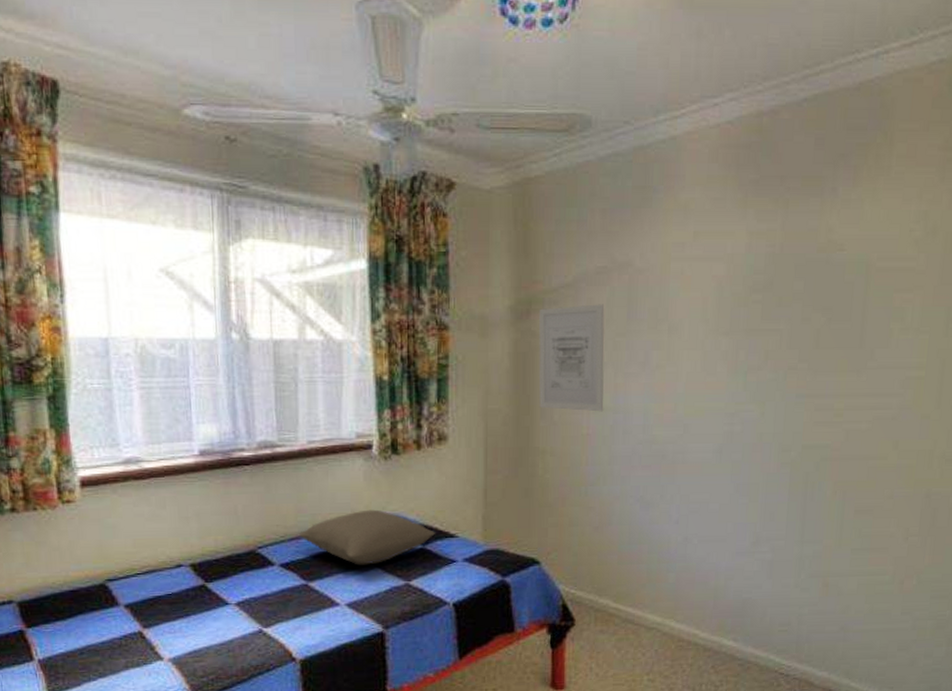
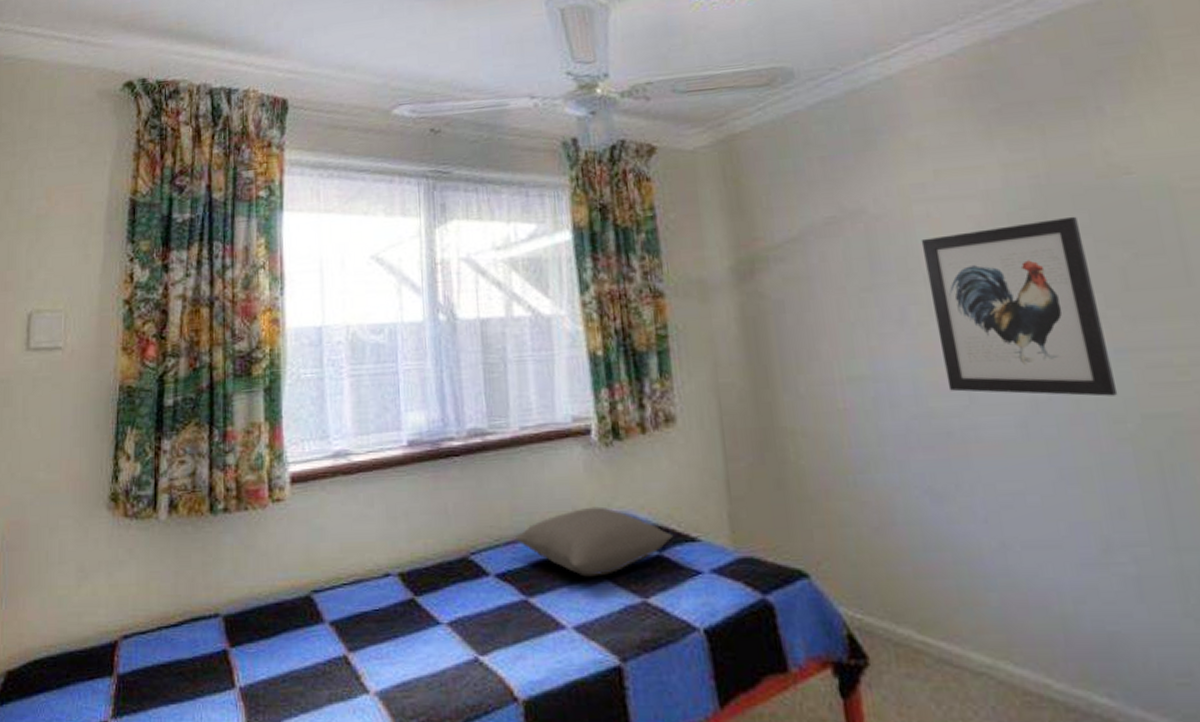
wall art: present [538,304,605,412] -> none [763,257,861,382]
wall art: none [670,283,795,431] -> present [921,216,1118,397]

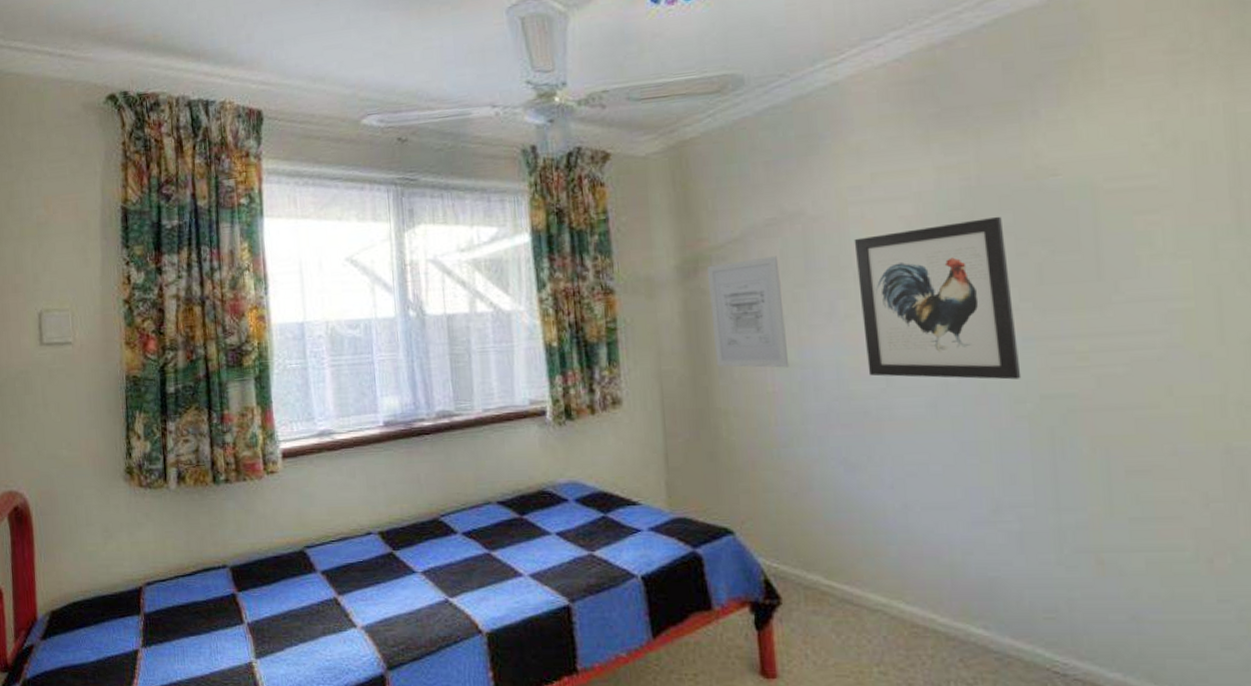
pillow: present [514,506,674,577] -> none [478,476,618,534]
wall art: none [763,257,861,382] -> present [706,256,789,368]

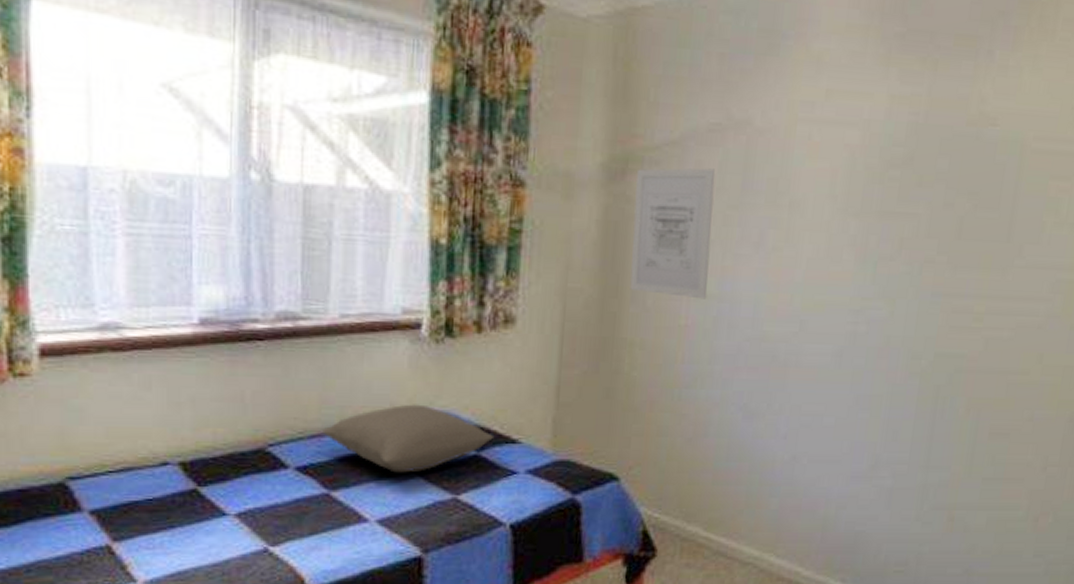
pillow: none [478,476,618,534] -> present [321,404,495,473]
wall art: present [854,216,1022,380] -> none [784,160,939,335]

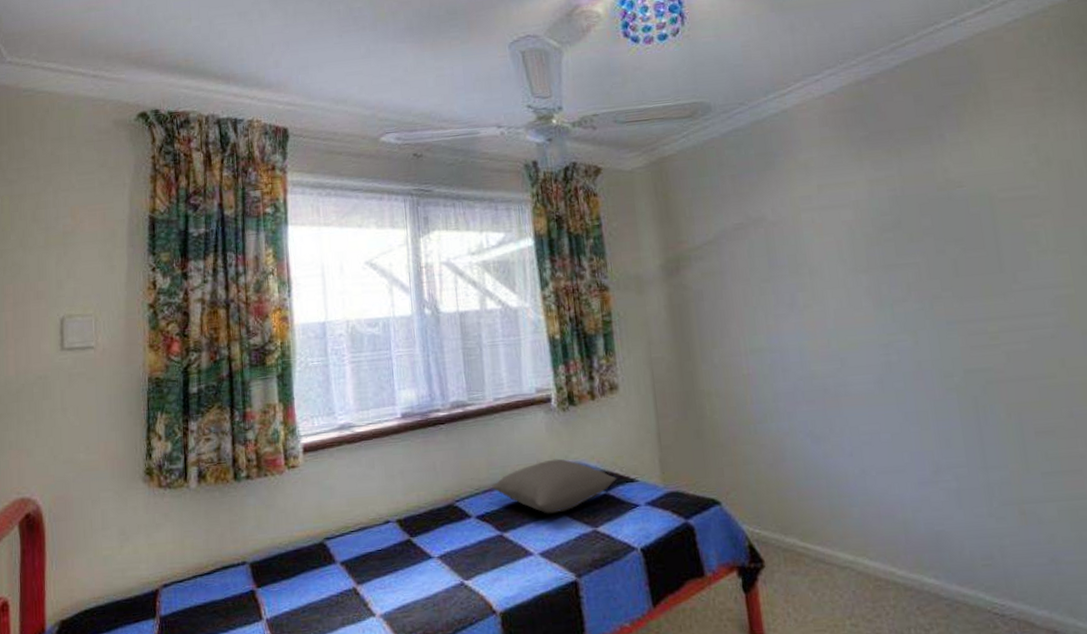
wall art: present [630,168,716,300] -> none [686,255,760,353]

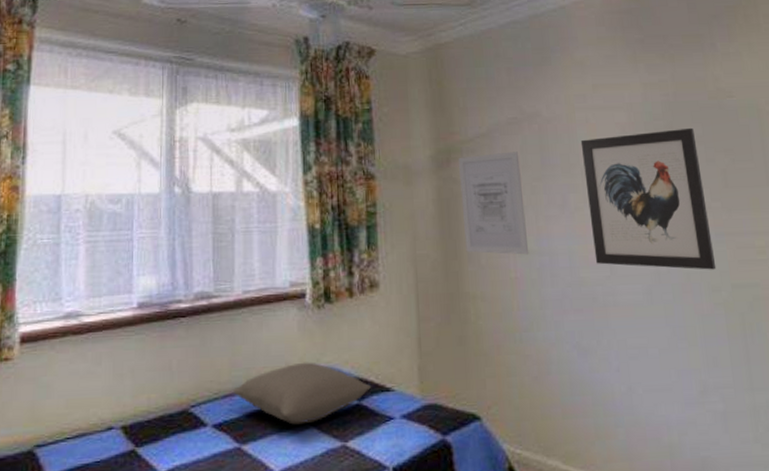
wall art: none [686,255,760,353] -> present [457,151,529,255]
wall art: none [807,220,948,358] -> present [580,127,717,270]

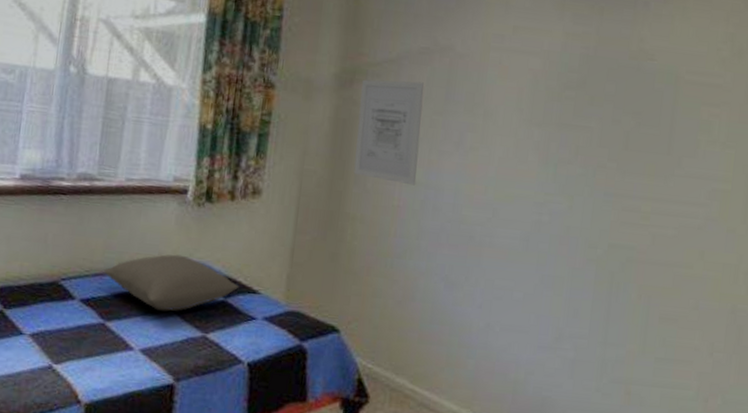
wall art: present [580,127,717,270] -> none [479,80,607,227]

